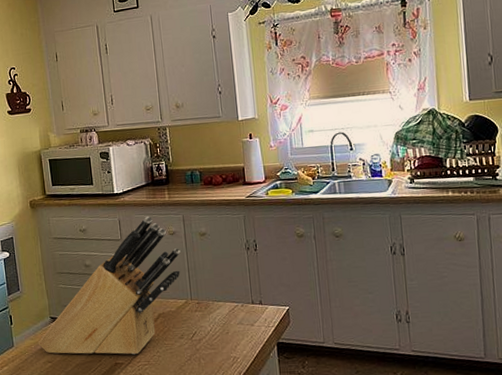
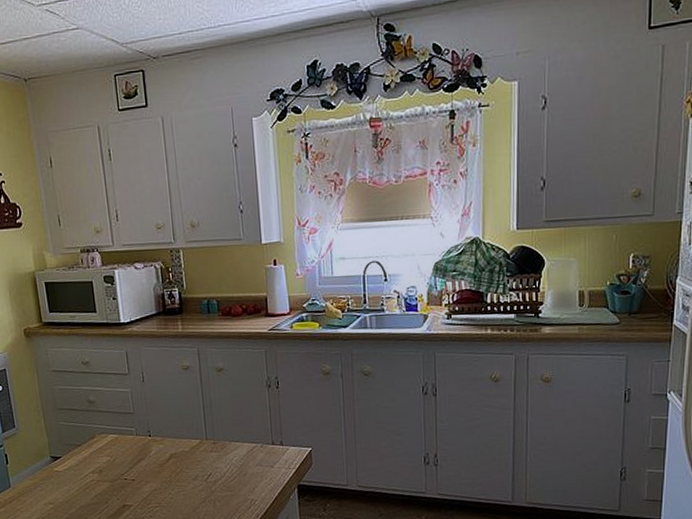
knife block: present [38,216,181,355] -> none [37,348,195,497]

